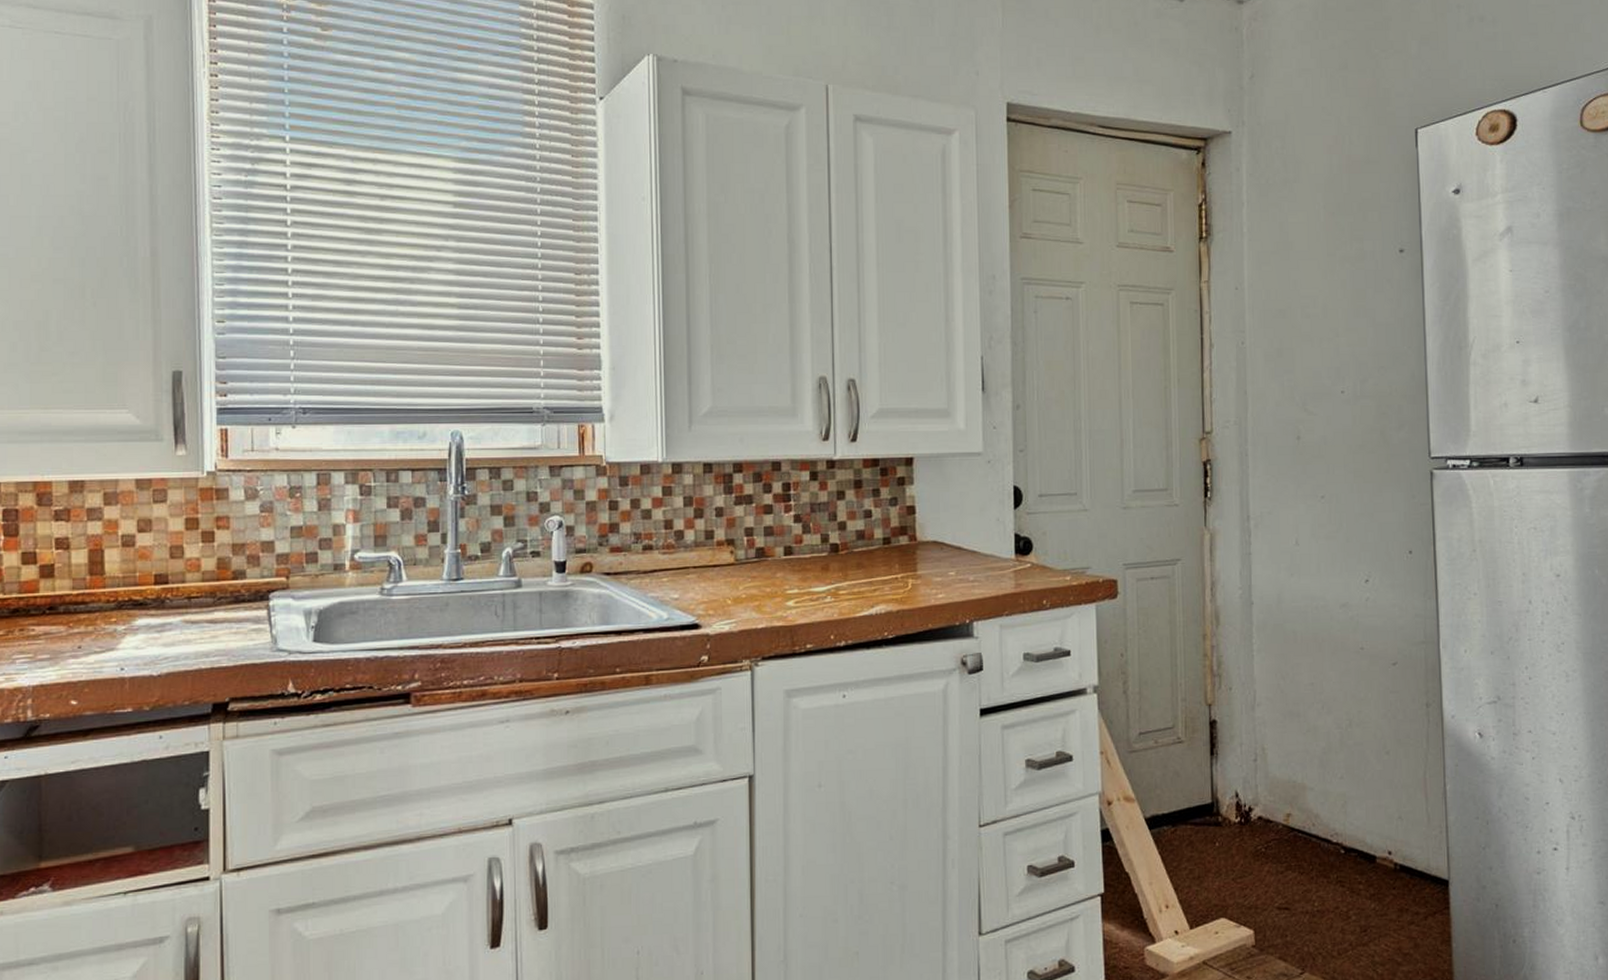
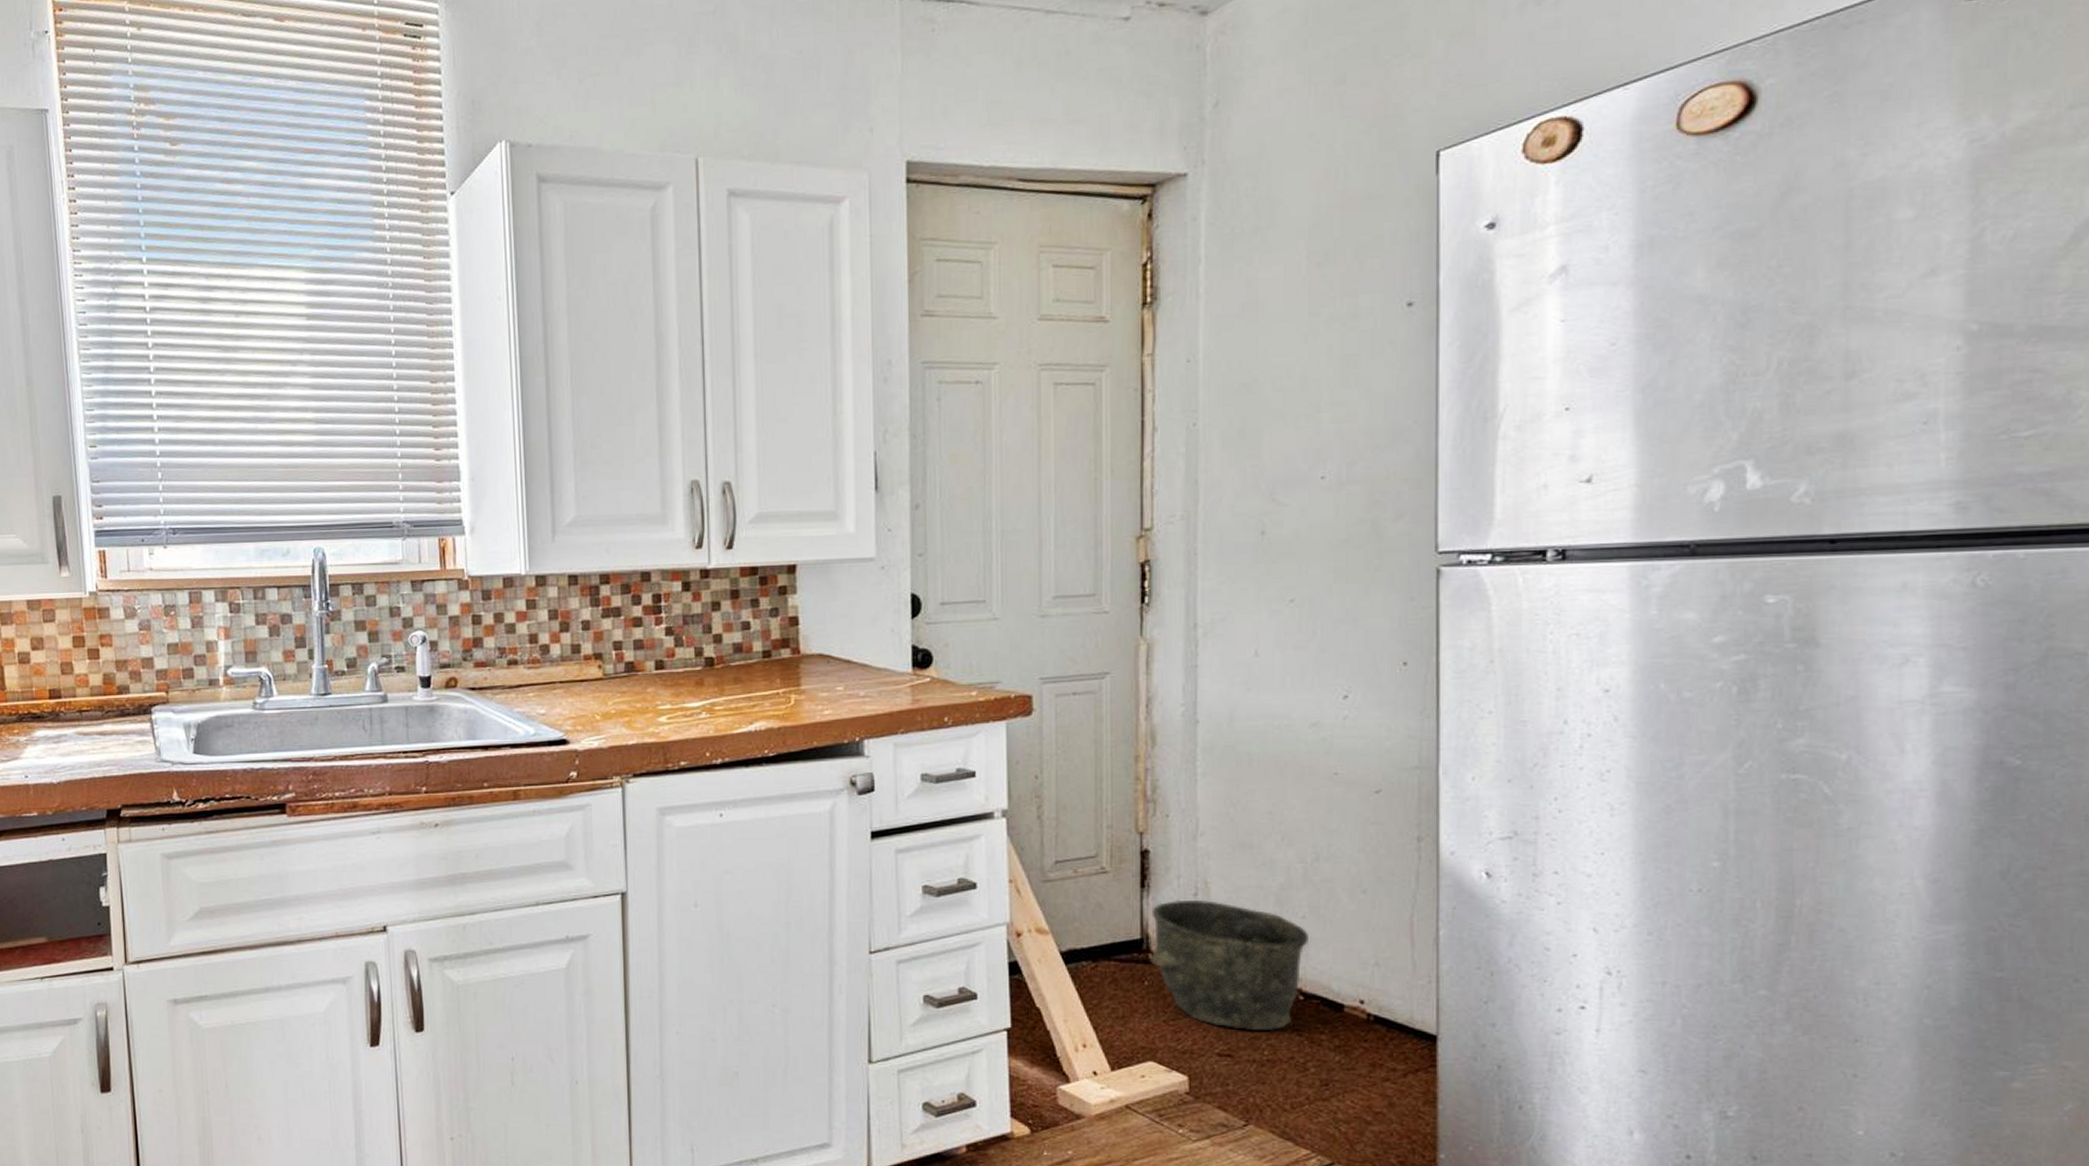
bucket: none [1220,764,1346,884] -> present [1150,899,1308,1031]

